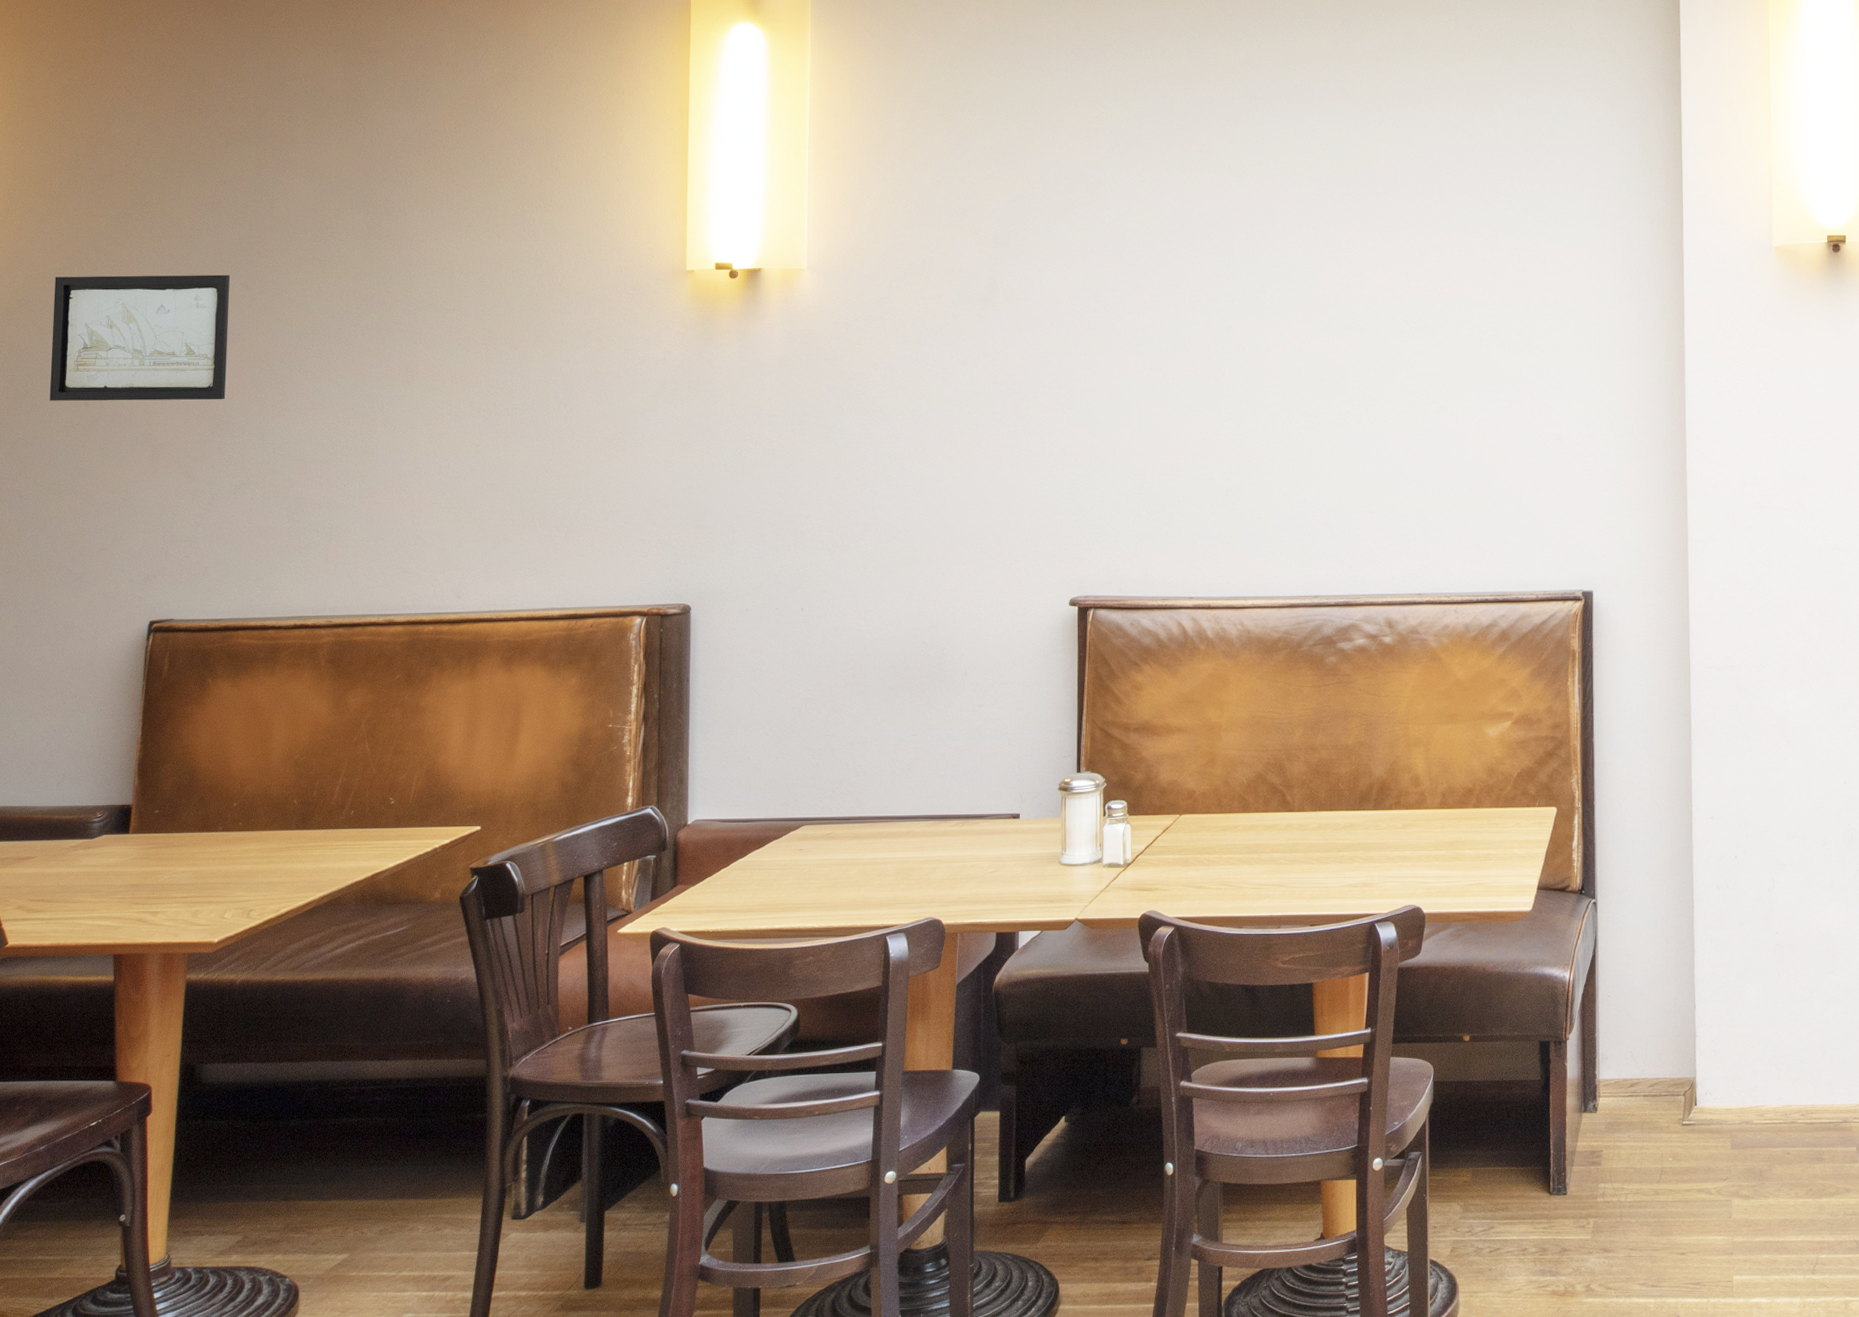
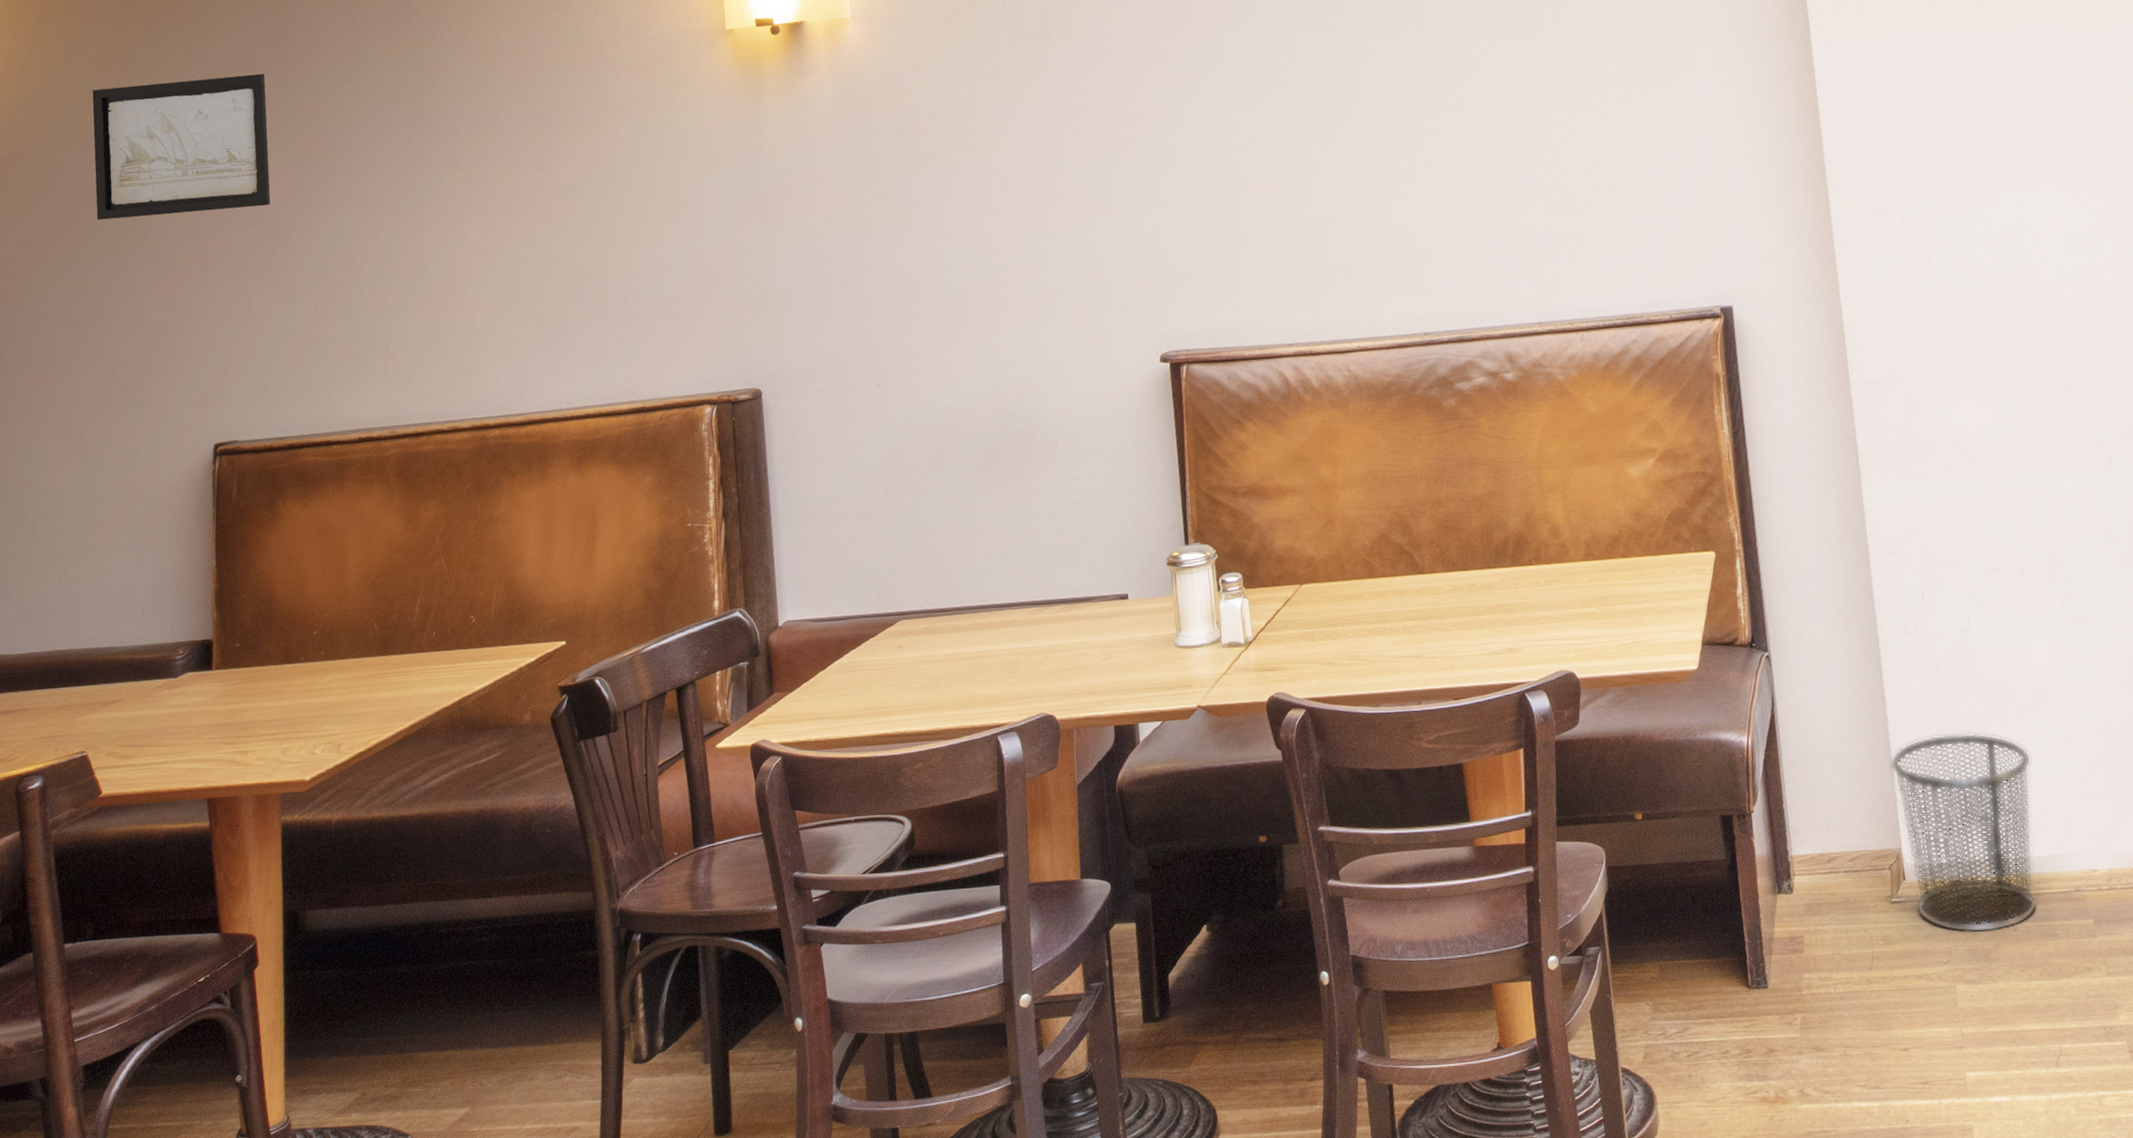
waste bin: none [1692,980,1817,1155] -> present [1889,732,2038,934]

